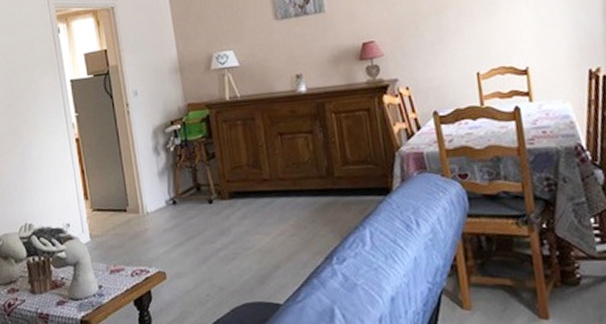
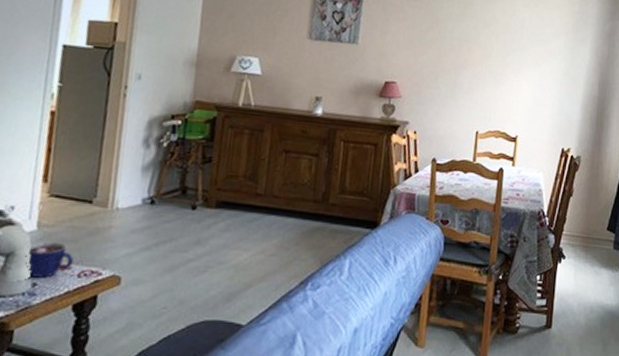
cup: none [87,249,125,281] -> present [25,242,74,278]

